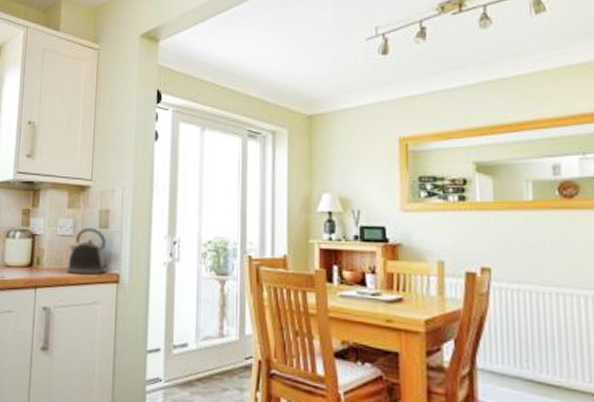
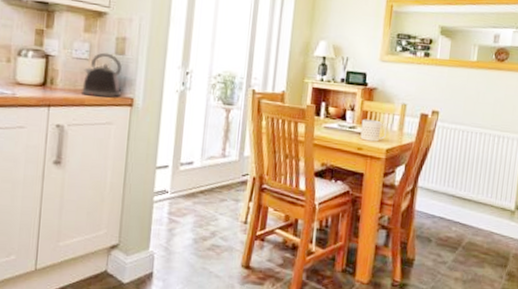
mug: none [387,283,423,311] -> present [360,118,388,142]

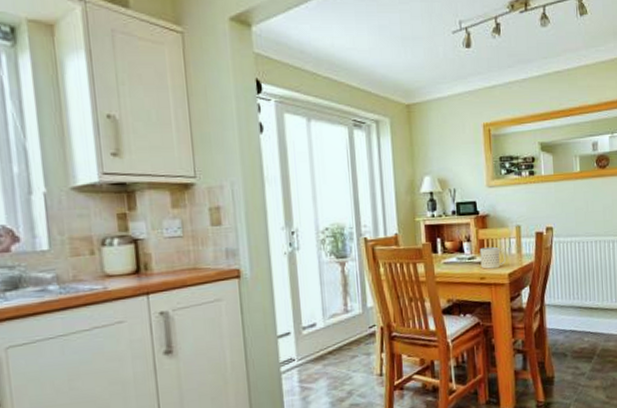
kettle: present [82,52,123,99] -> none [179,226,225,276]

